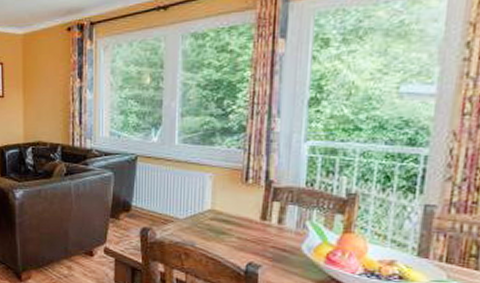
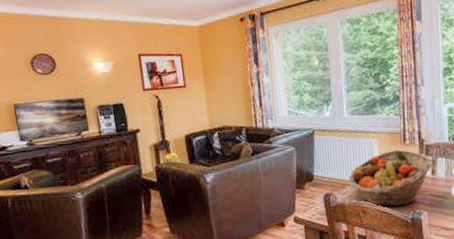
fruit basket: none [172,189,280,255] -> present [348,149,432,207]

